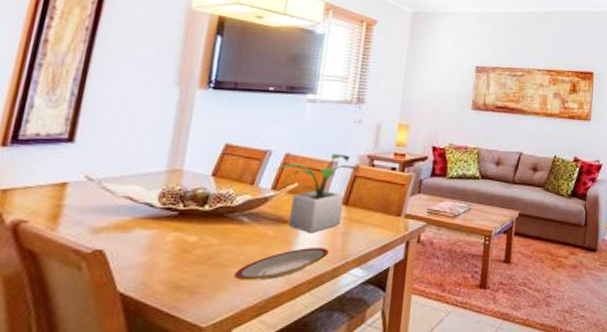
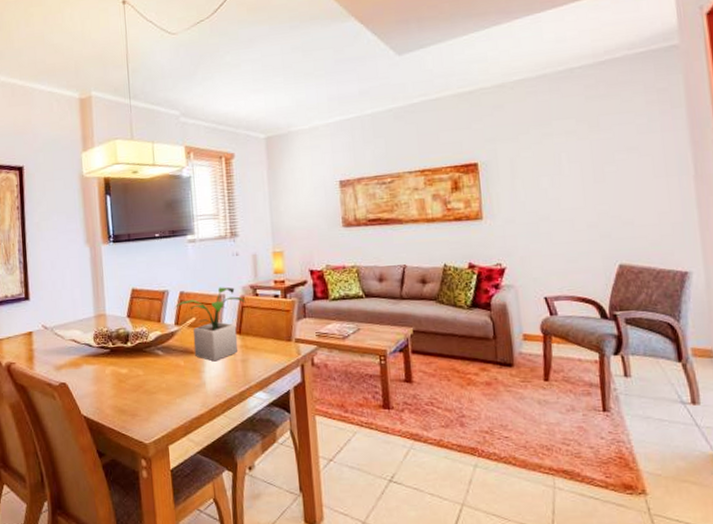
plate: present [234,248,329,280] -> none [161,374,233,405]

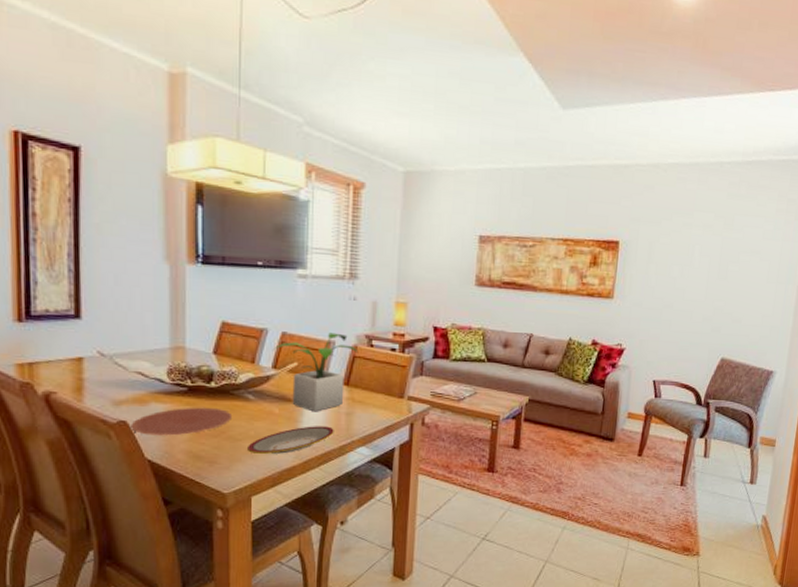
plate: none [69,365,147,394] -> present [131,407,233,436]
plate: none [161,374,233,405] -> present [248,426,334,454]

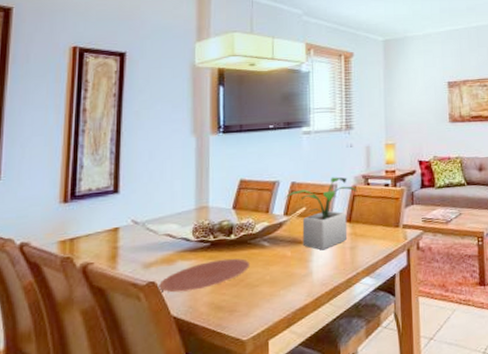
plate: present [248,426,334,454] -> none [264,262,341,297]

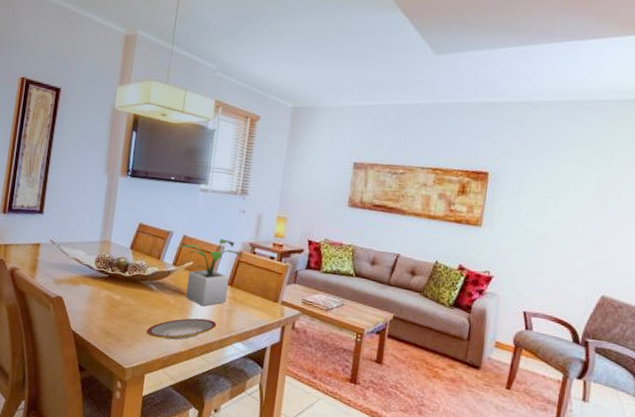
plate: present [159,258,250,293] -> none [64,291,139,314]
plate: none [264,262,341,297] -> present [146,318,217,340]

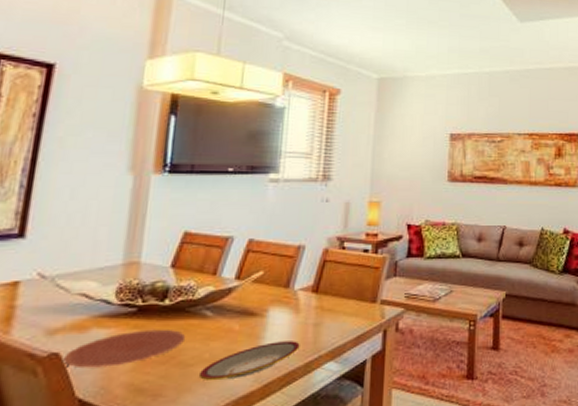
plate: none [64,291,139,314] -> present [63,329,186,369]
potted plant: present [174,238,242,307] -> none [236,237,328,326]

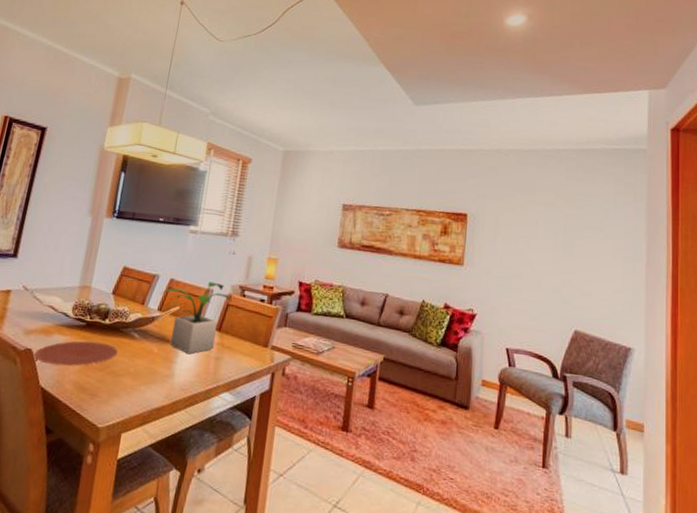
plate: present [200,341,300,380] -> none [125,367,203,393]
potted plant: none [236,237,328,326] -> present [160,281,232,355]

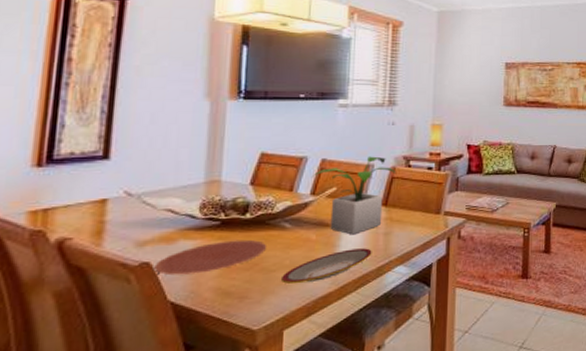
plate: none [125,367,203,393] -> present [282,248,372,284]

